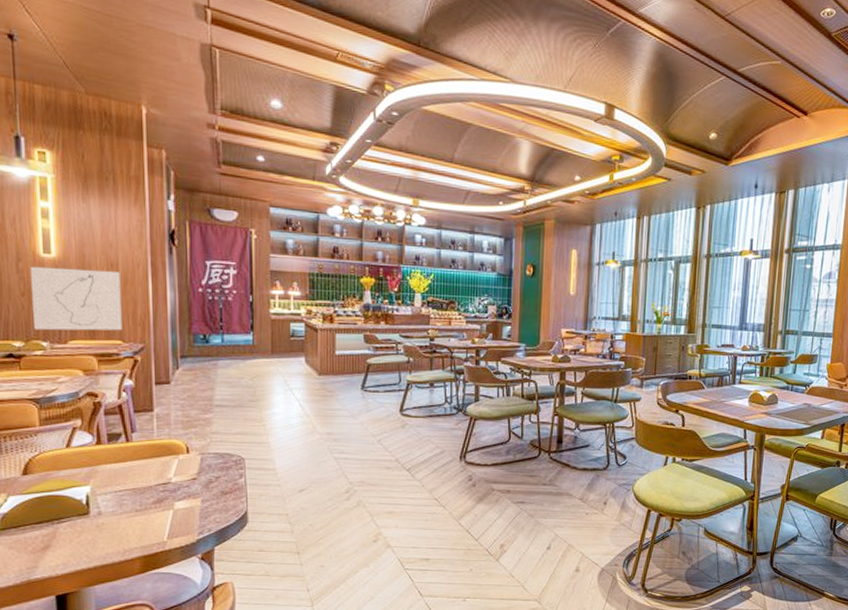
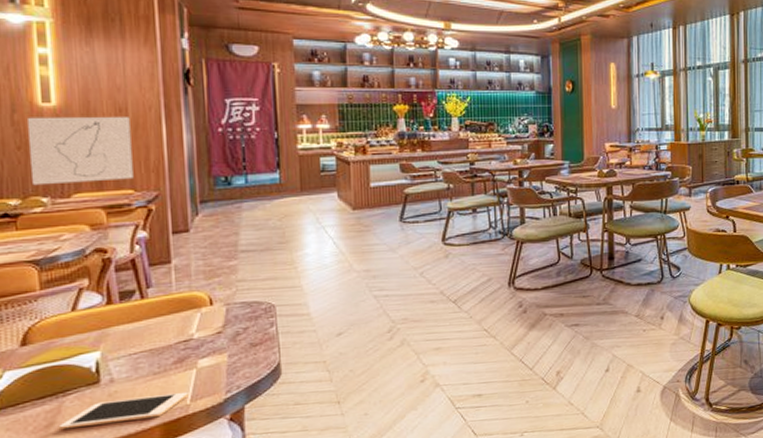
cell phone: none [53,529,166,553] -> present [58,391,189,430]

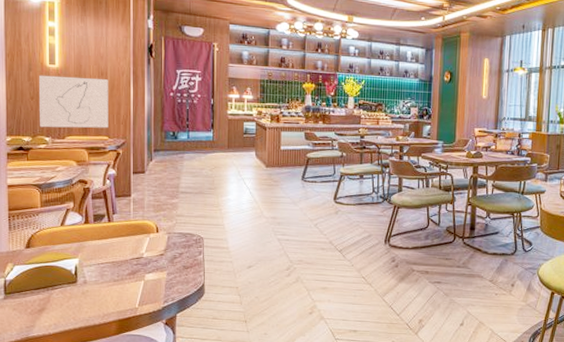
cell phone: present [58,391,189,430] -> none [47,297,137,315]

